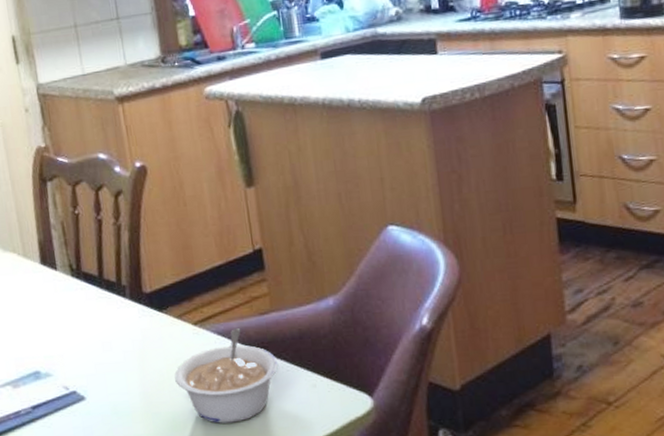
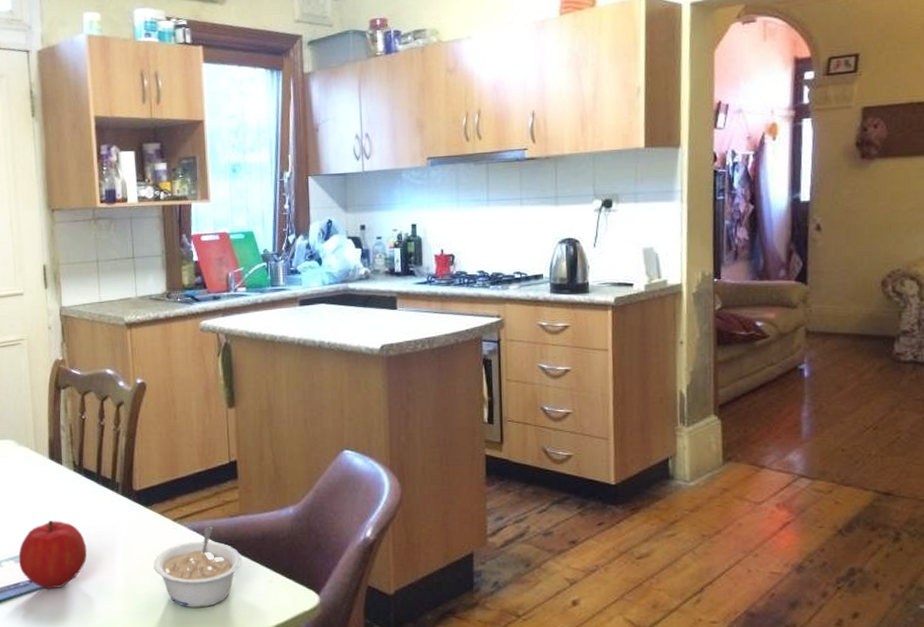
fruit: none [16,335,96,415] -> present [18,521,87,589]

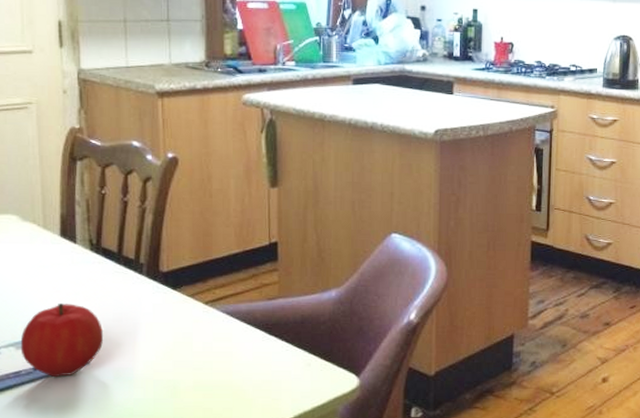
legume: present [153,527,242,608] -> none [180,310,279,393]

